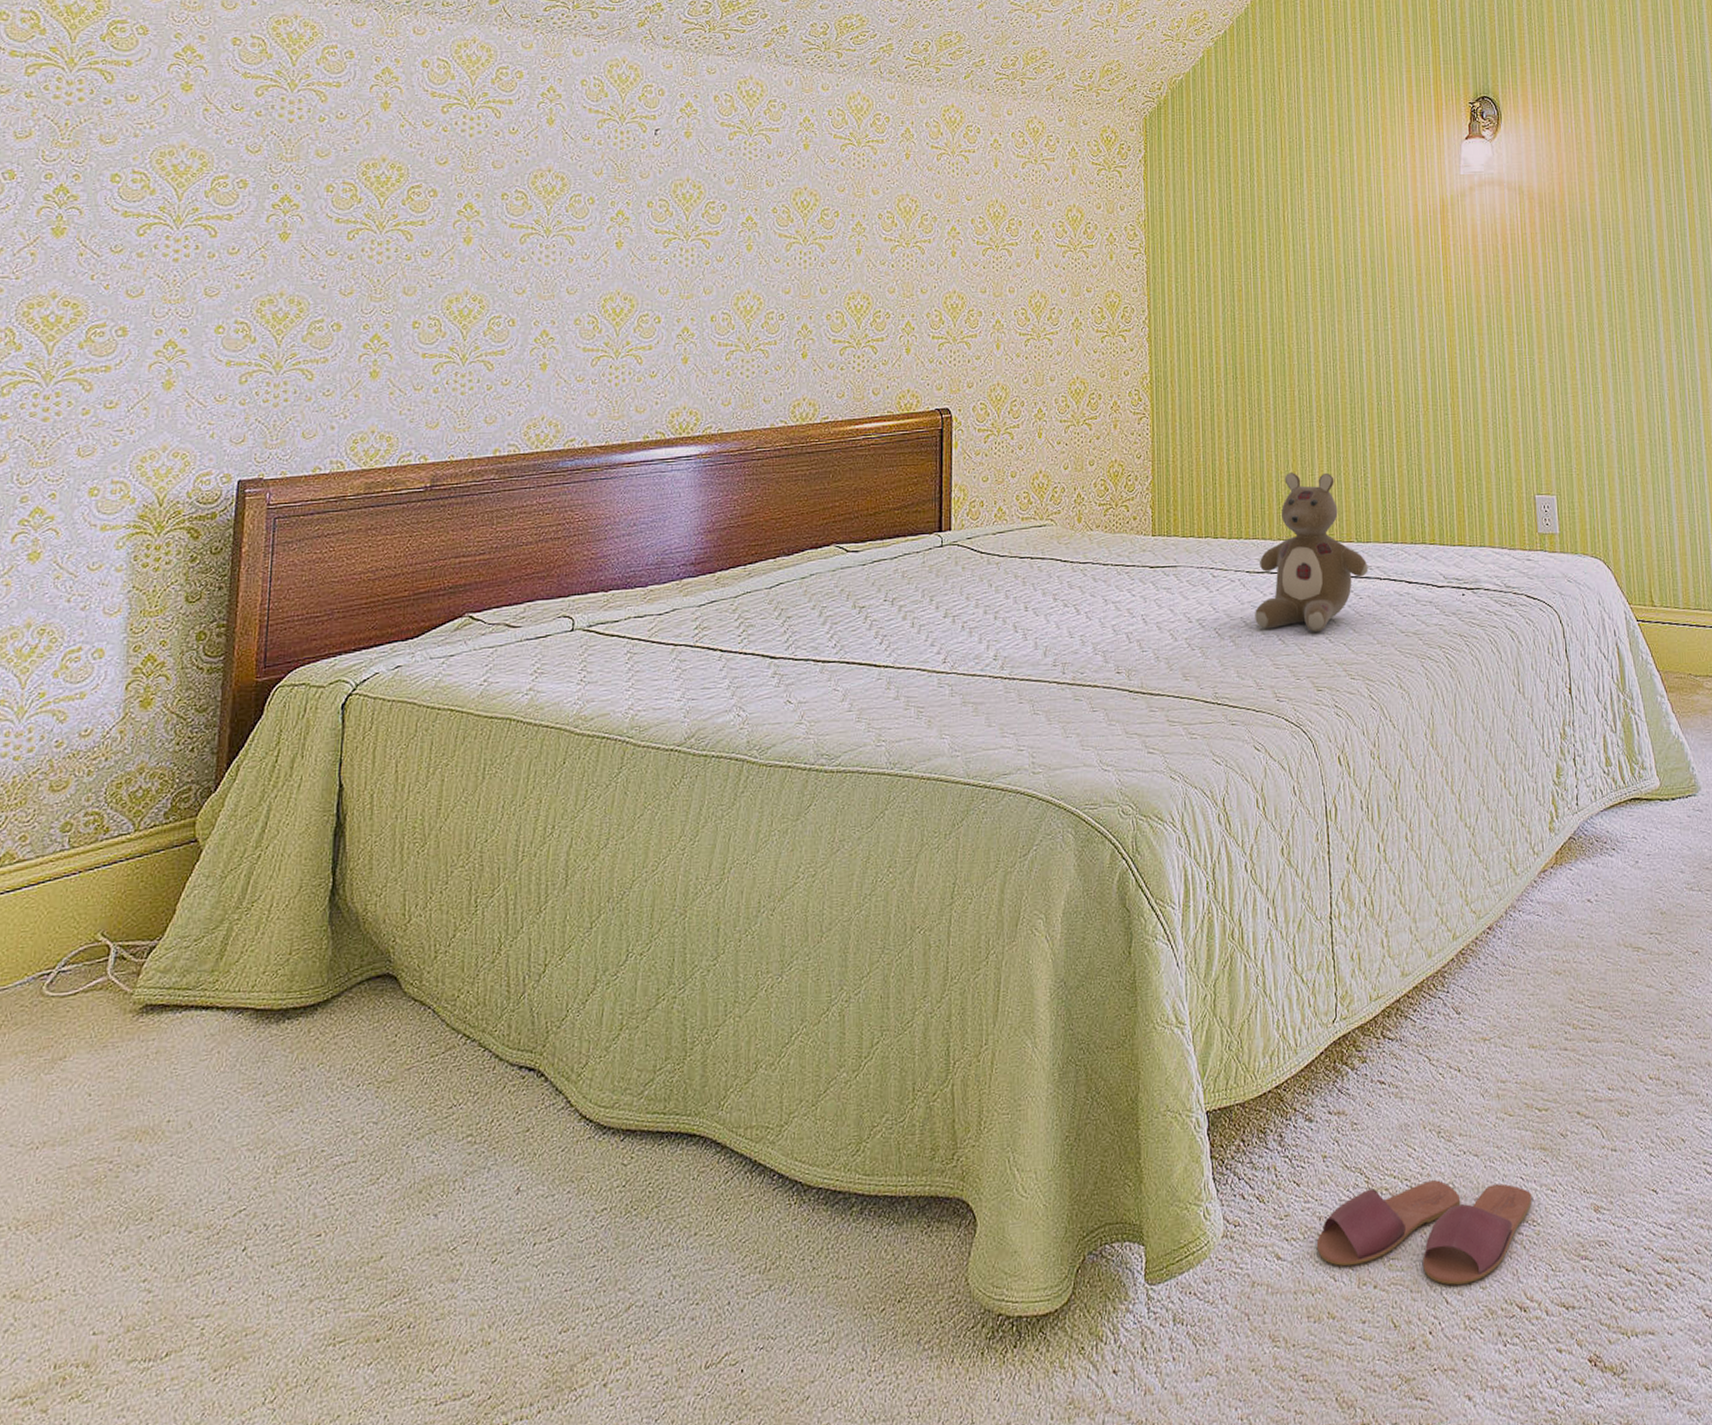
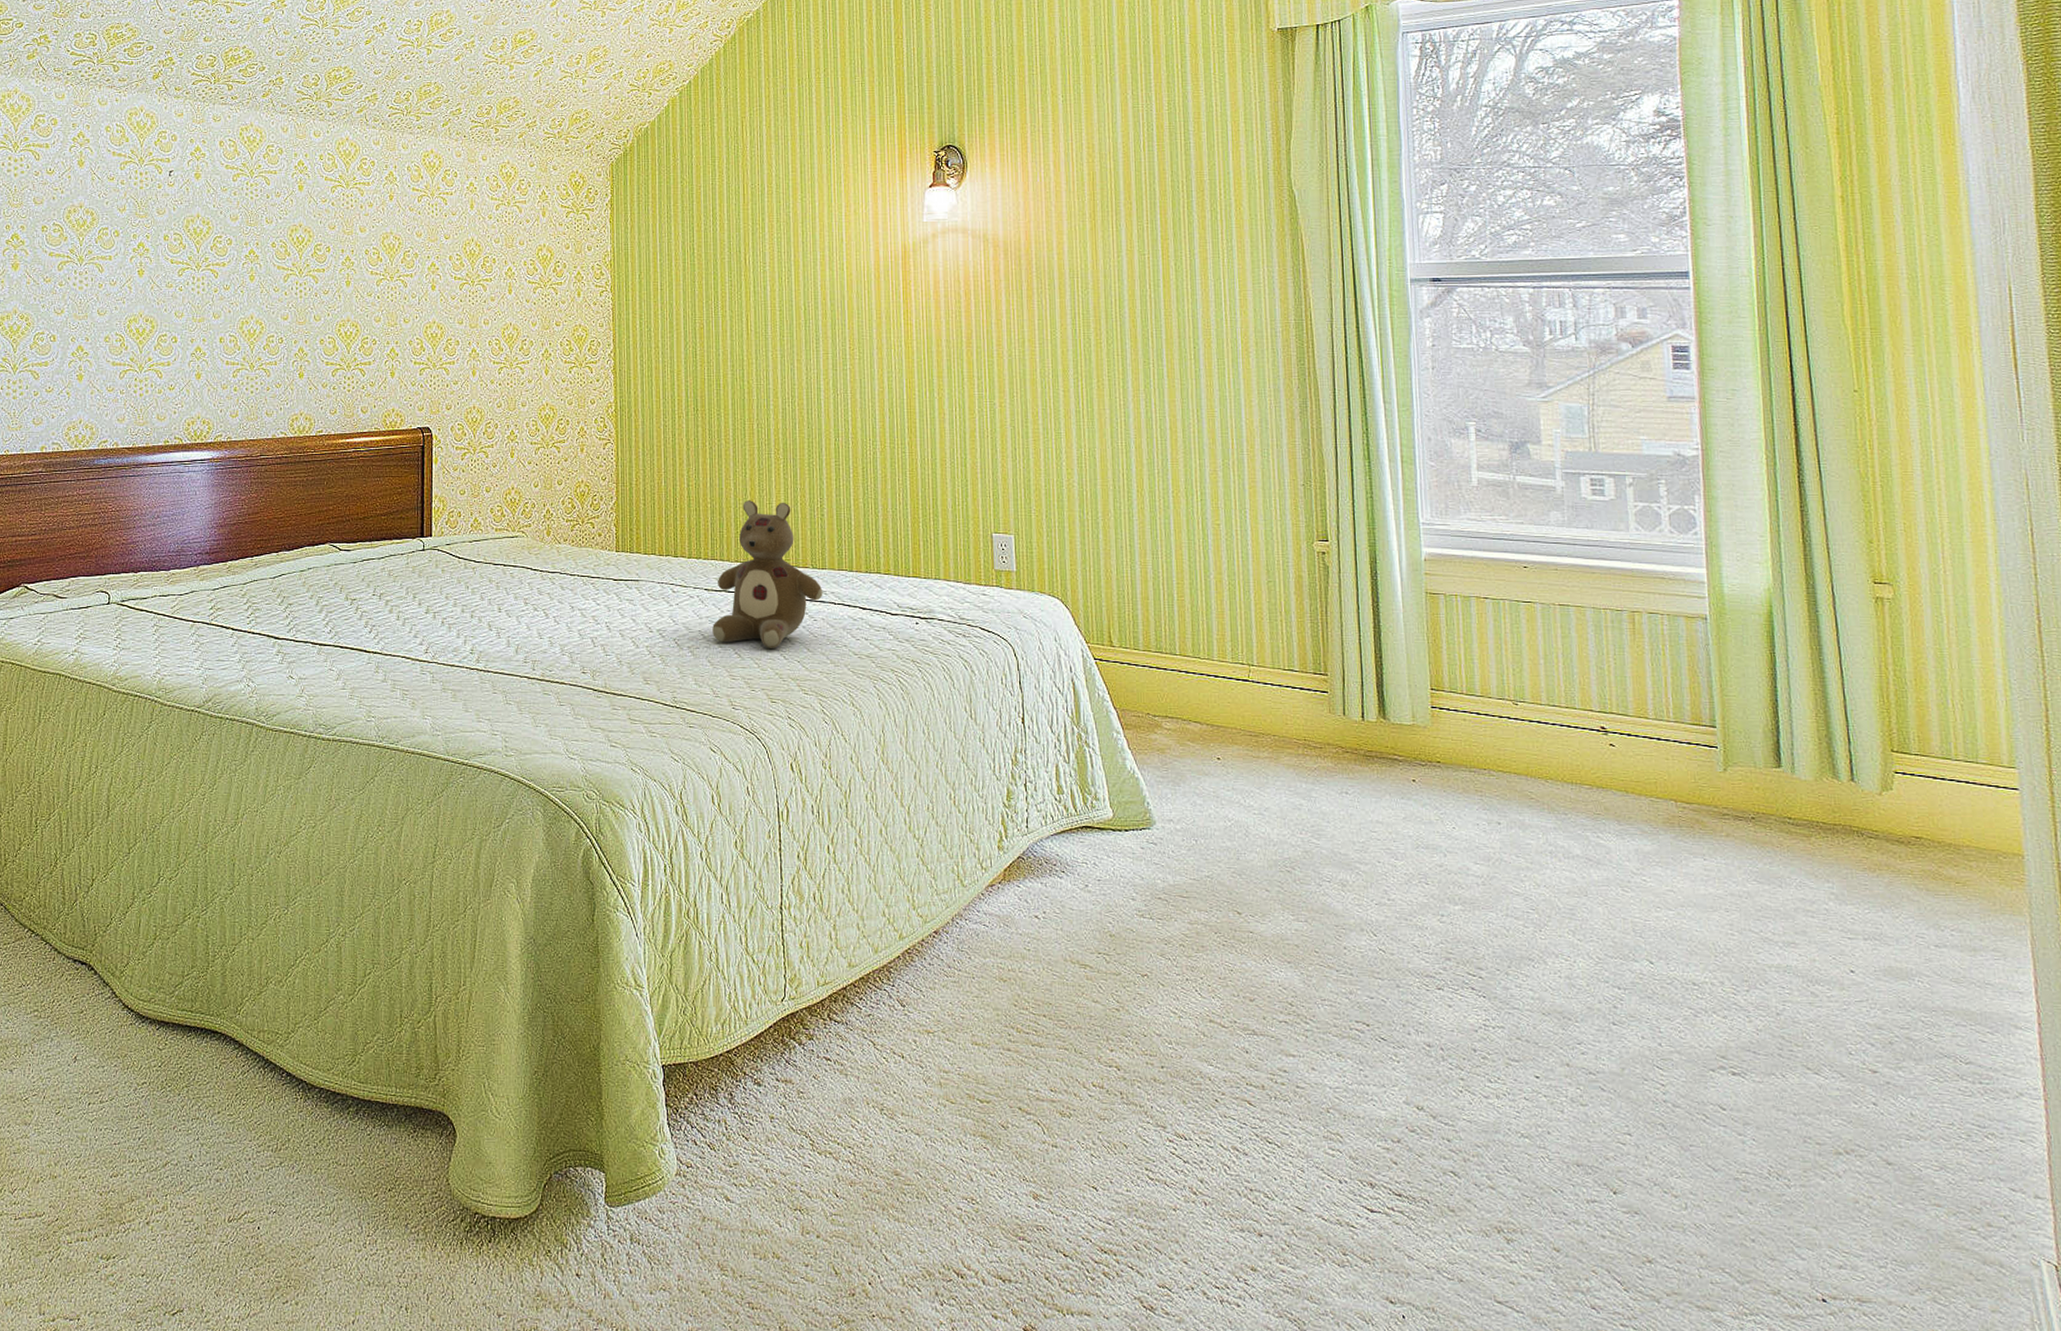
slippers: present [1316,1180,1532,1285] -> none [763,1151,972,1246]

